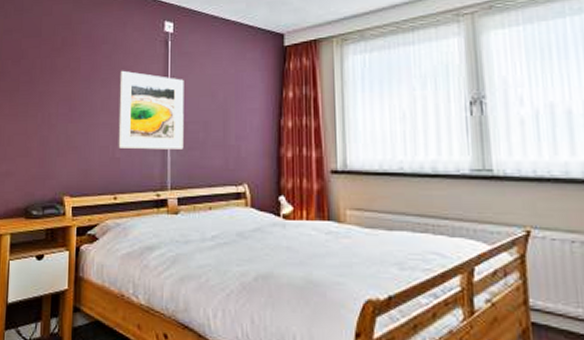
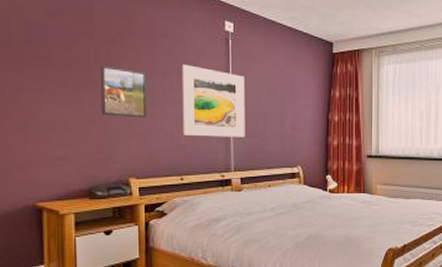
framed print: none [42,77,86,130] -> present [100,65,148,118]

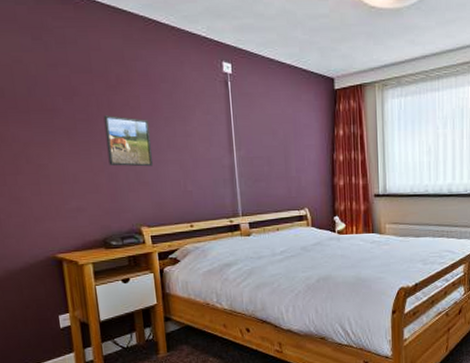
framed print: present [181,64,245,137] -> none [182,109,251,183]

